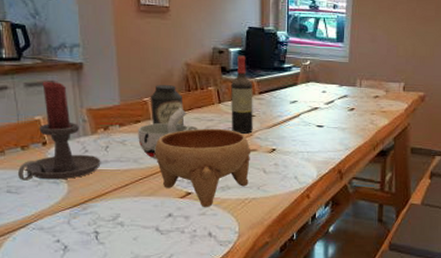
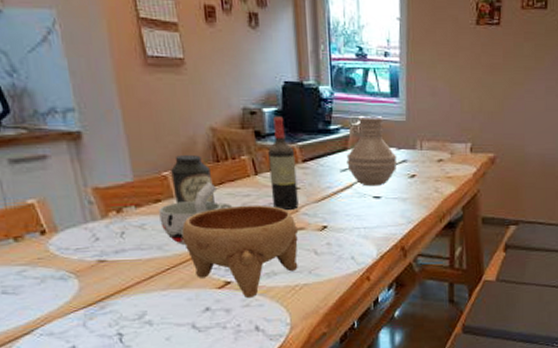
candle holder: present [18,81,101,181] -> none [13,155,117,279]
vase: none [296,57,339,117] -> present [346,116,398,187]

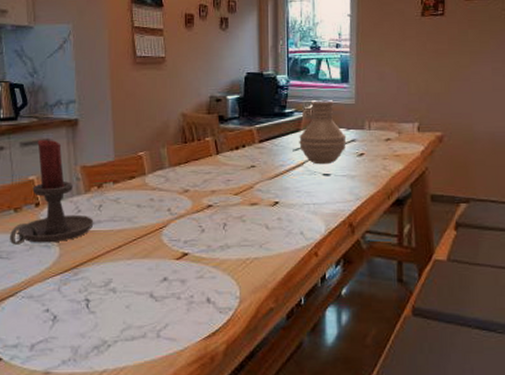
candle holder: none [13,155,117,279] -> present [10,139,94,245]
cup: present [159,182,233,245] -> none [132,161,195,217]
canister: present [171,154,214,203] -> none [146,136,180,180]
bowl: present [181,205,299,299] -> none [149,181,252,270]
wine bottle: present [268,116,299,210] -> none [229,102,253,186]

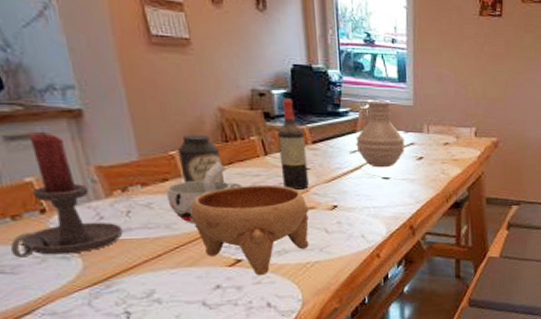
cup: none [132,161,195,217] -> present [166,162,243,223]
canister: none [146,136,180,180] -> present [178,134,224,183]
bowl: none [149,181,252,270] -> present [190,184,309,276]
wine bottle: none [229,102,253,186] -> present [277,98,309,190]

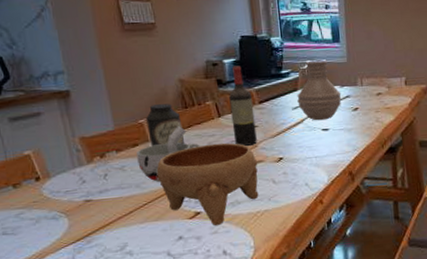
candle holder: present [11,132,123,258] -> none [12,113,101,221]

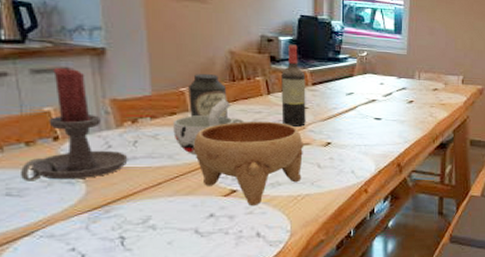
candle holder: none [12,113,101,221] -> present [21,67,128,181]
vase: present [297,59,342,121] -> none [352,48,398,109]

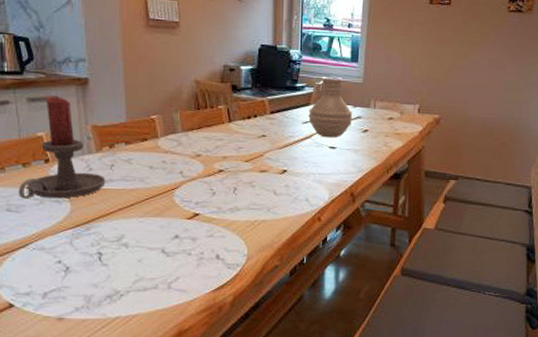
cup: present [173,99,245,154] -> none [145,126,207,179]
canister: present [189,73,227,117] -> none [158,101,192,144]
bowl: present [193,121,304,207] -> none [161,147,262,230]
wine bottle: present [281,44,306,127] -> none [241,73,265,154]
vase: none [352,48,398,109] -> present [308,77,353,138]

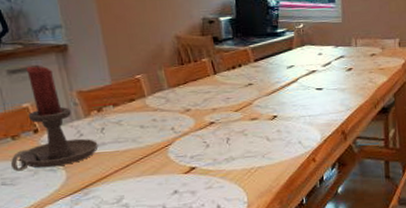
vase: present [308,77,353,138] -> none [292,19,336,80]

